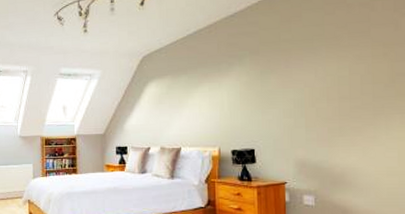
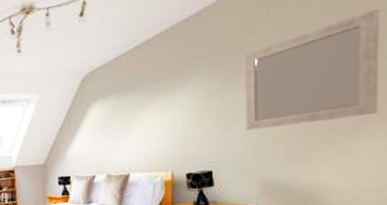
home mirror: none [281,18,394,115] -> present [244,8,380,131]

